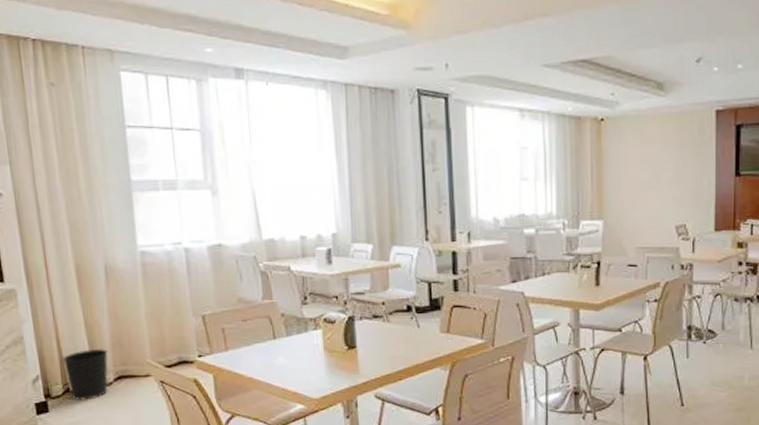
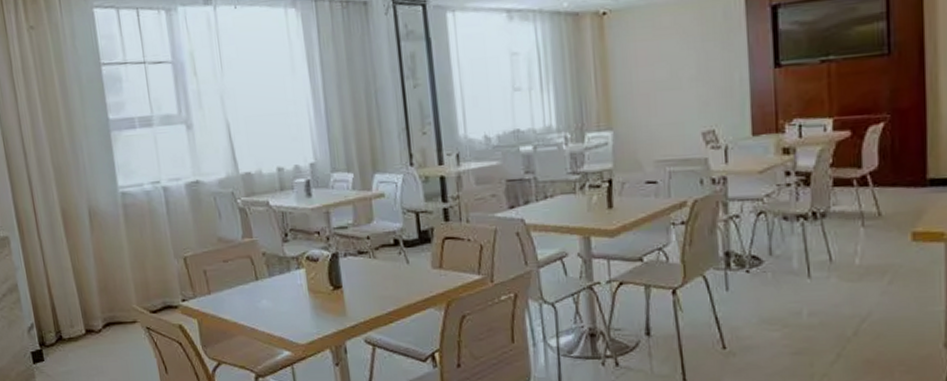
wastebasket: present [62,349,108,401] -> none [53,295,98,350]

